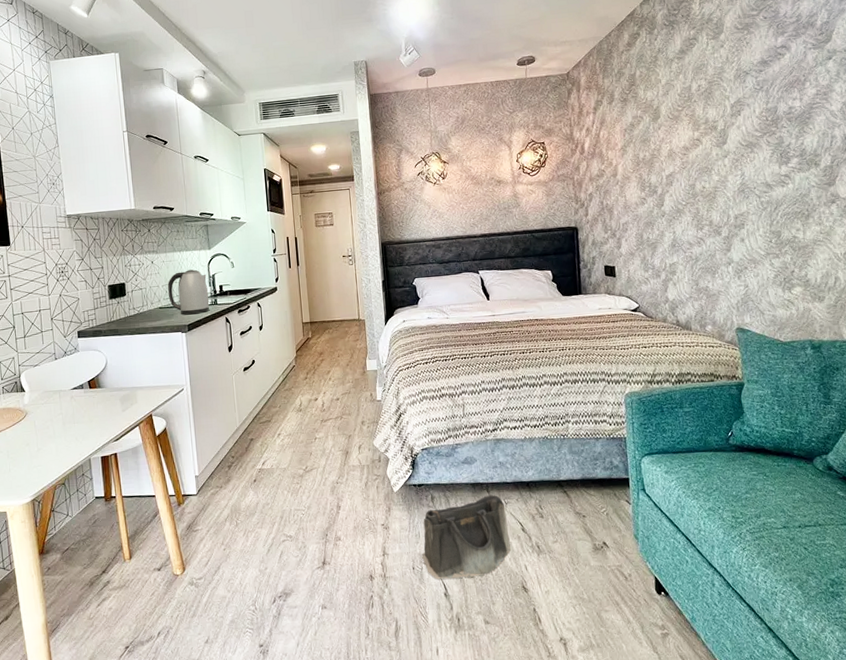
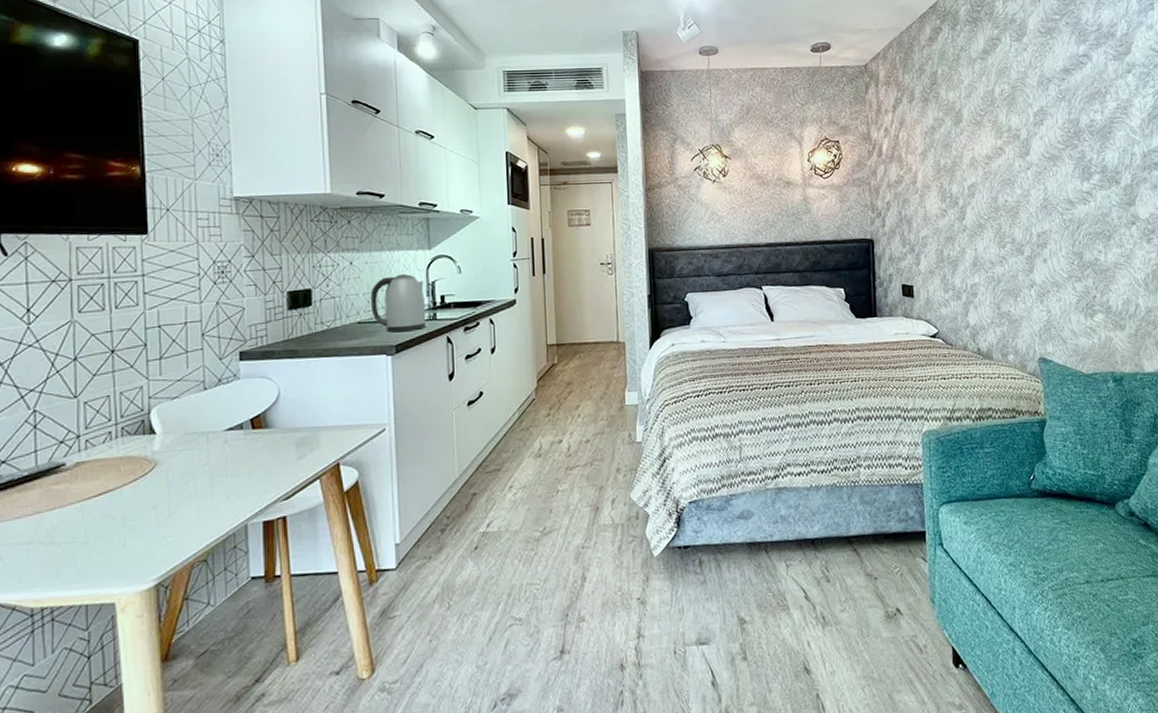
saddlebag: present [421,495,511,580] -> none [684,556,792,665]

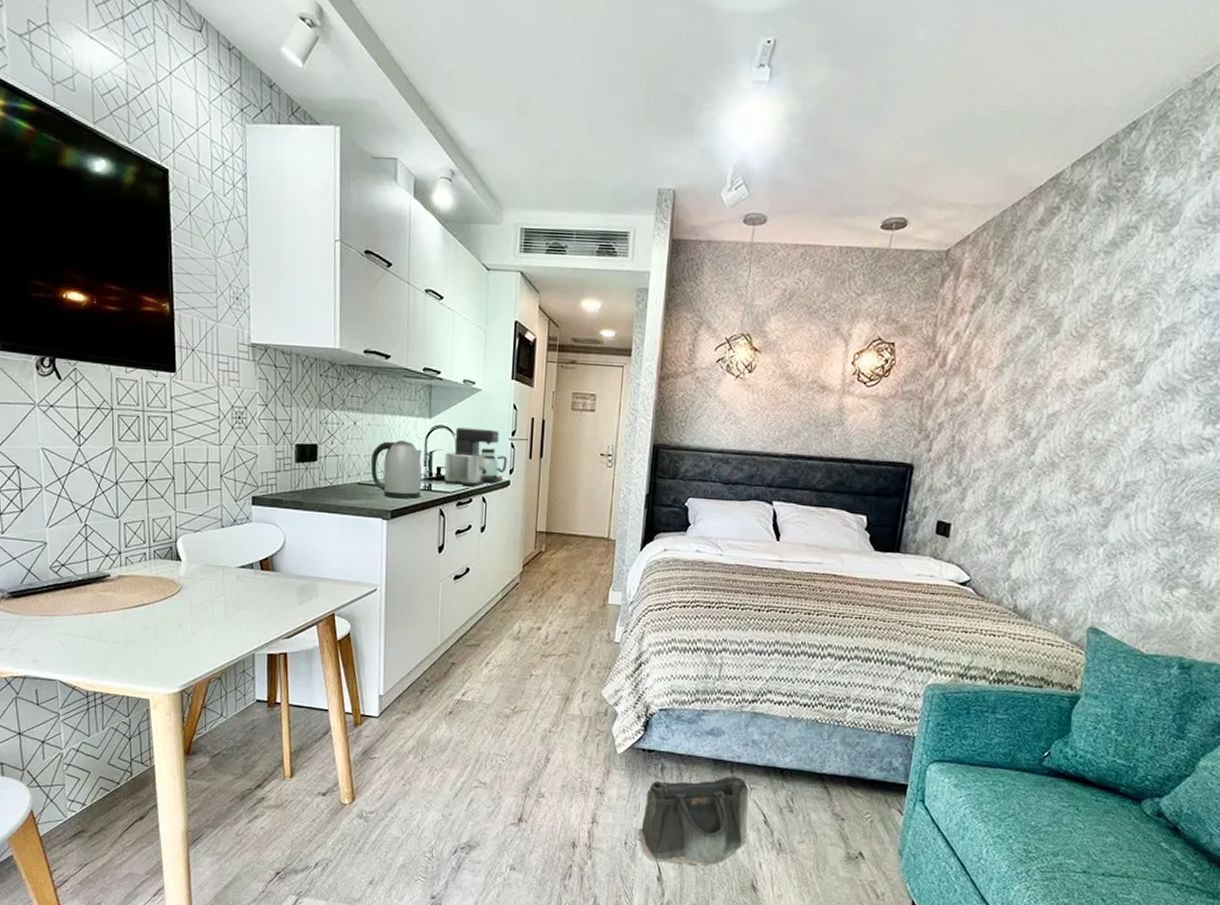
toaster: none [447,277,492,312] -> present [444,451,487,487]
coffee maker: none [456,253,511,305] -> present [454,427,507,484]
saddlebag: none [684,556,792,665] -> present [637,776,749,867]

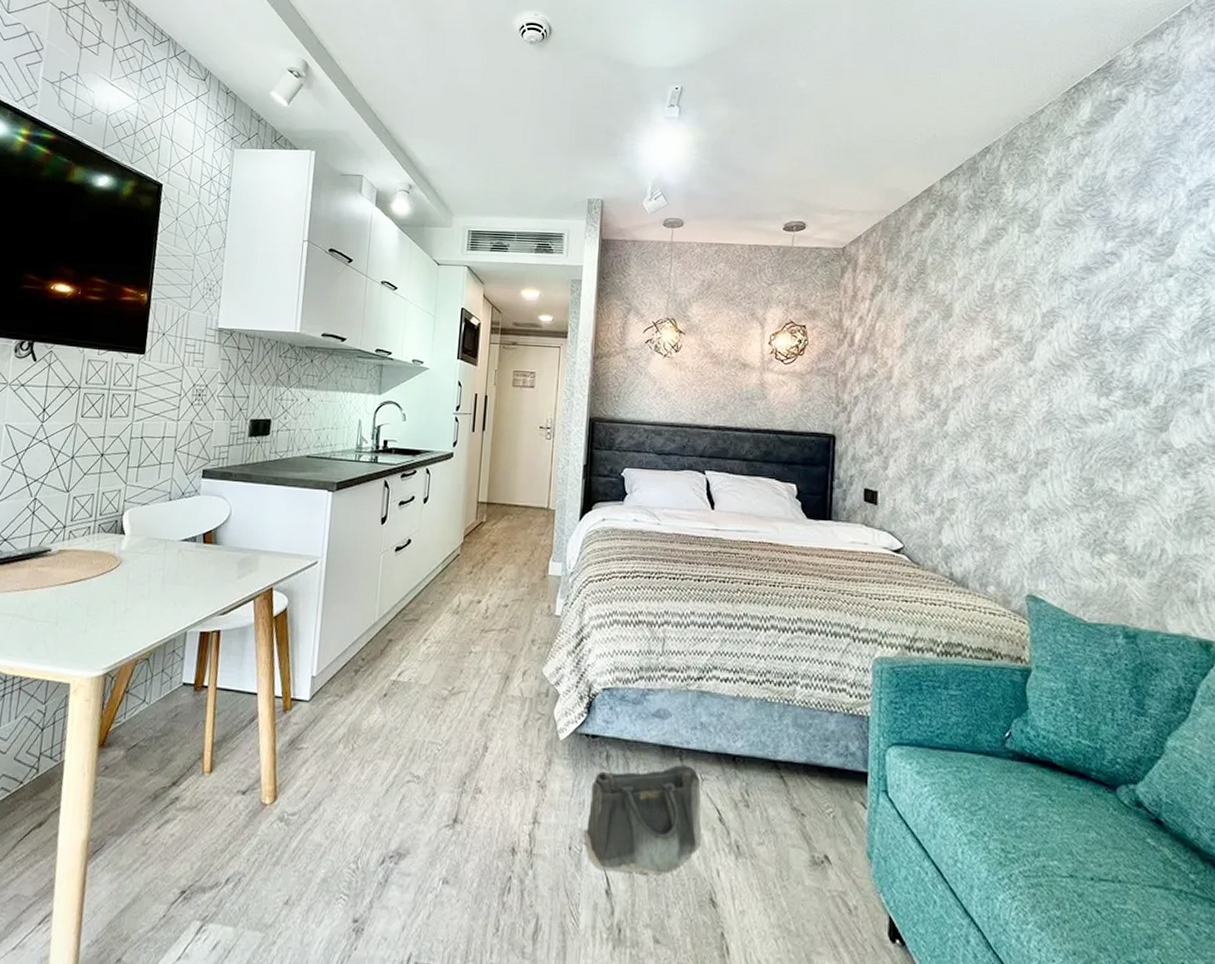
kettle: present [371,440,422,499] -> none [320,415,371,471]
toaster: present [444,451,487,487] -> none [390,425,432,459]
coffee maker: present [454,427,507,484] -> none [401,403,451,456]

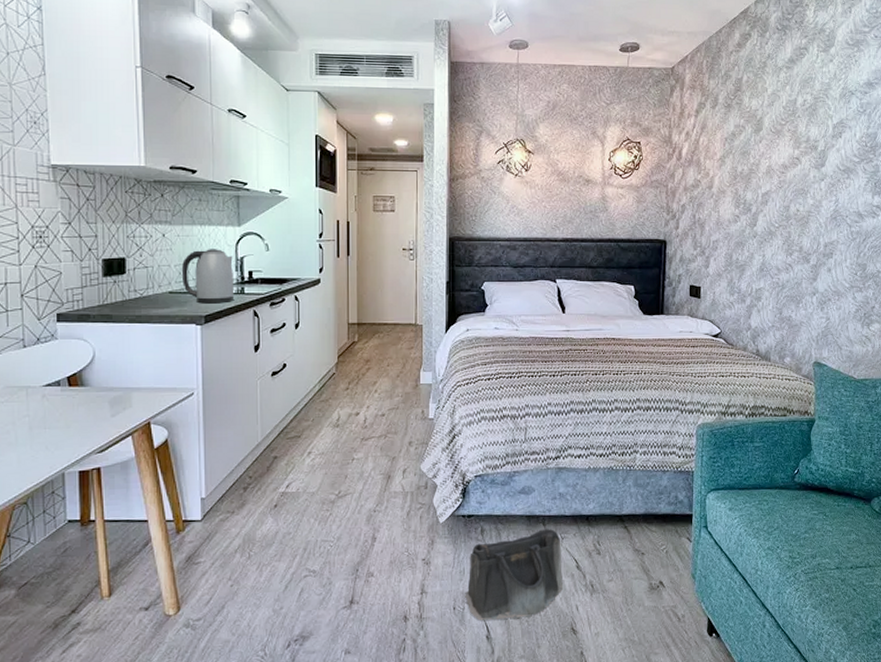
kettle: none [320,415,371,471] -> present [182,249,235,304]

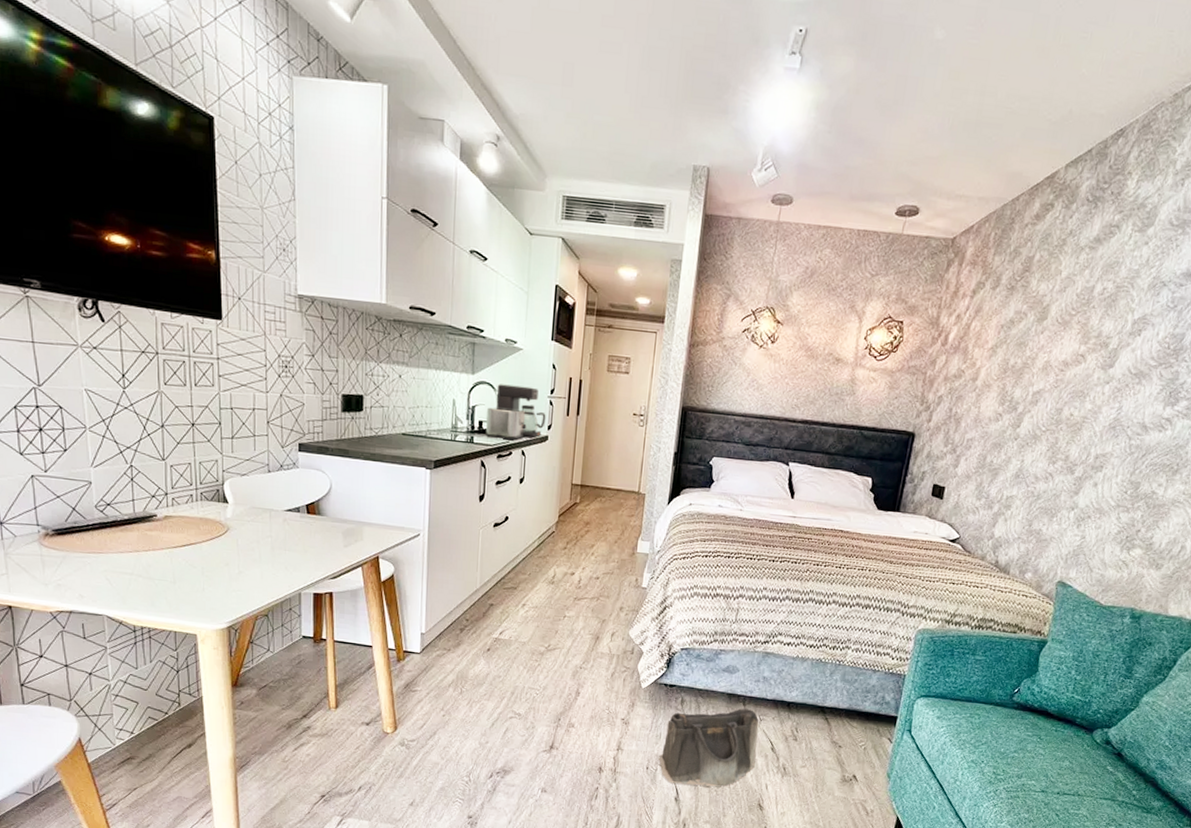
kettle: present [182,249,235,304] -> none [415,394,465,451]
toaster: none [255,255,298,287] -> present [486,407,527,441]
coffee maker: none [264,233,317,283] -> present [496,384,546,439]

